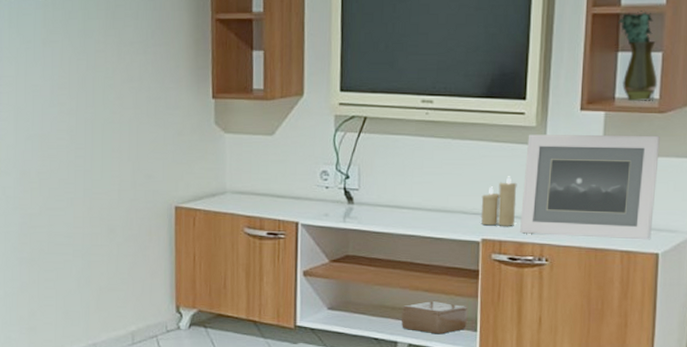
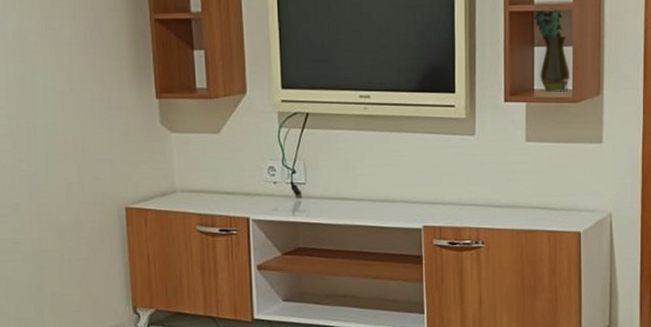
decorative box: present [401,301,467,335] -> none [353,287,414,319]
candle: present [480,176,517,226] -> none [420,165,453,213]
picture frame: present [520,134,660,240] -> none [457,123,576,220]

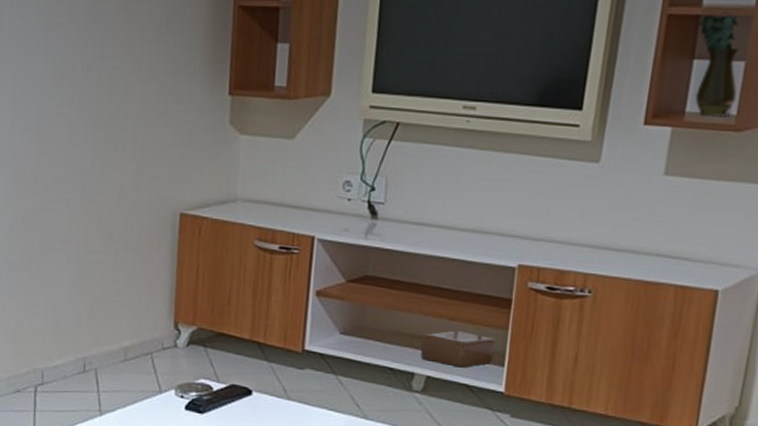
decorative box: none [353,287,414,319] -> present [420,330,495,368]

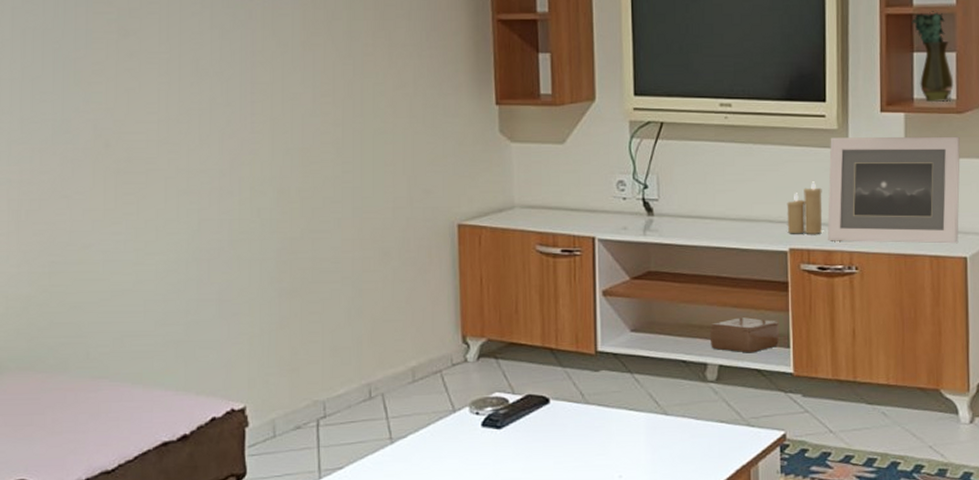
candle: none [519,196,564,252] -> present [787,181,823,234]
picture frame: none [562,150,733,275] -> present [828,136,960,244]

